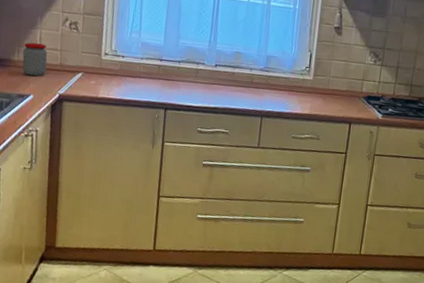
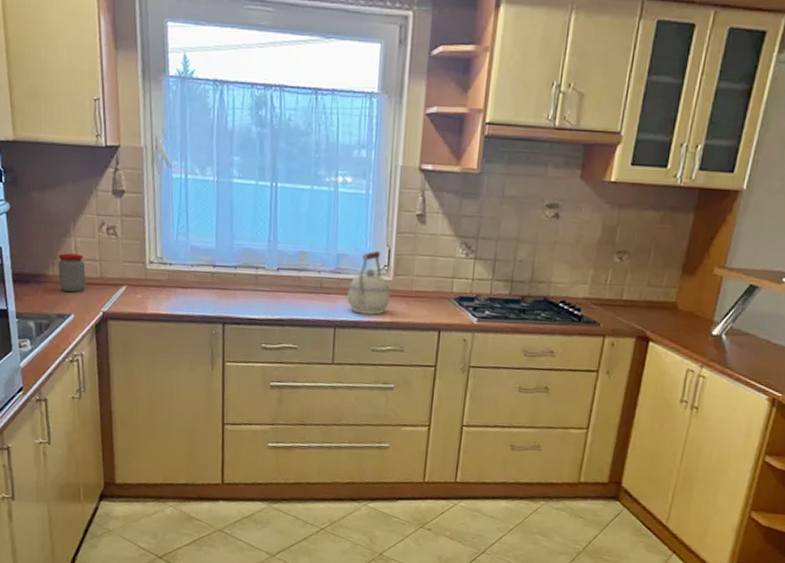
kettle: none [273,54,311,108] -> present [347,250,391,315]

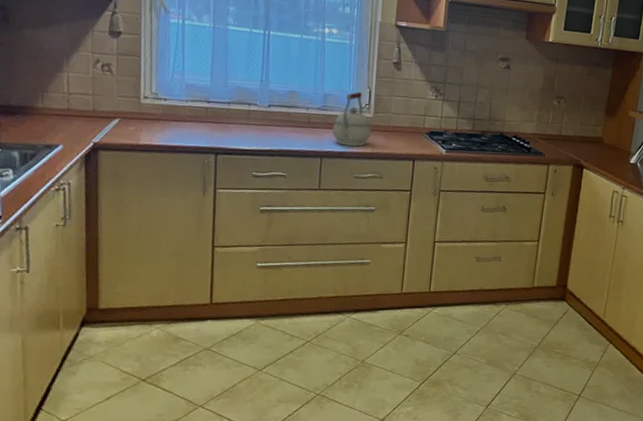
jar: present [58,253,86,293] -> none [47,87,78,125]

